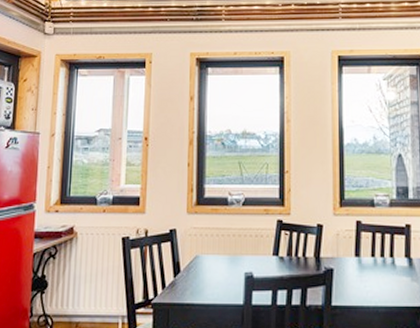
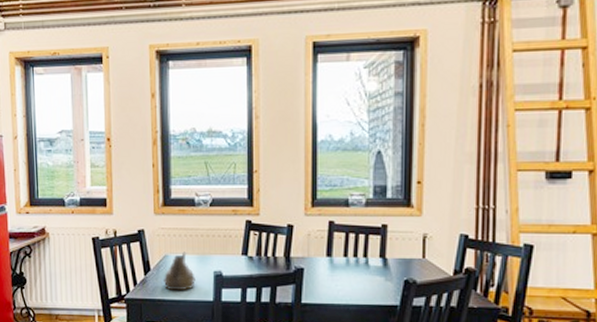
teapot: none [192,252,226,294] -> present [163,251,195,291]

